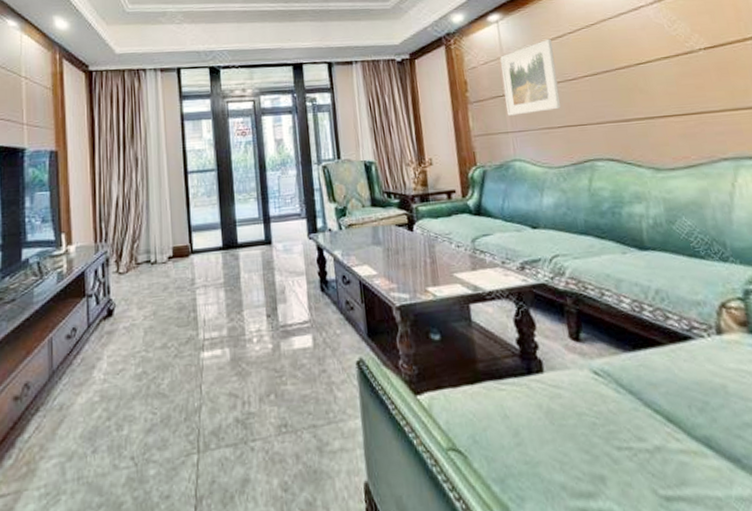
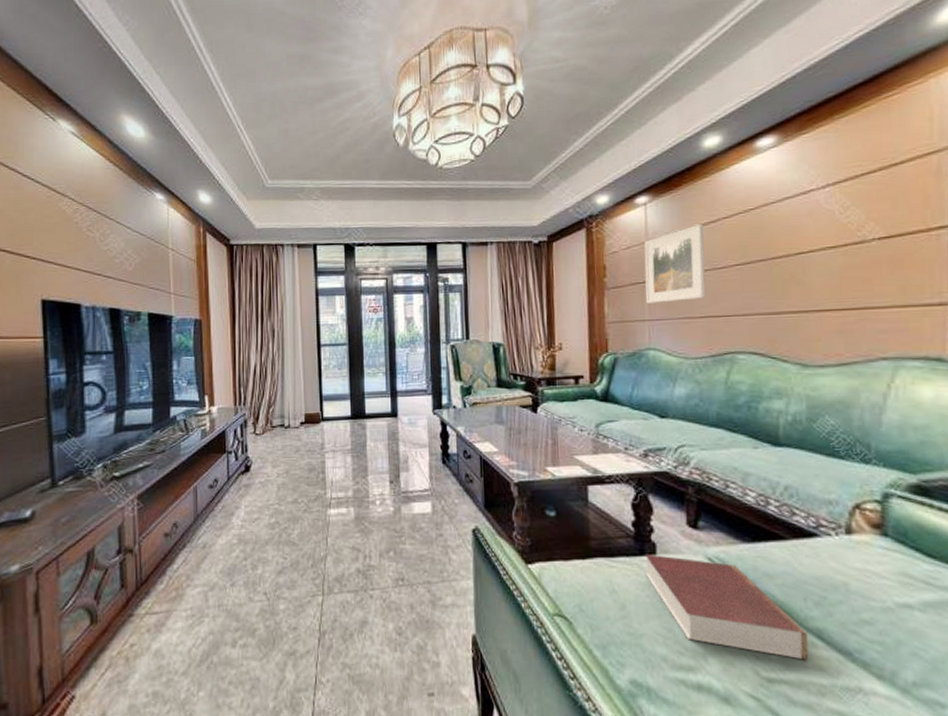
book: none [532,372,701,473] -> present [644,554,809,660]

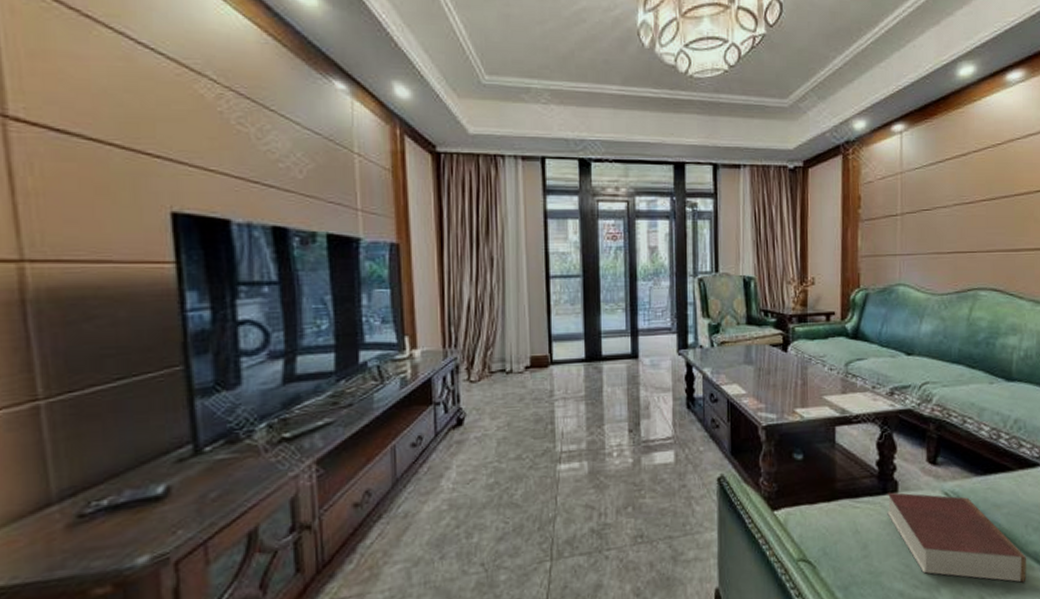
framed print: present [644,223,706,304] -> none [897,156,955,237]

